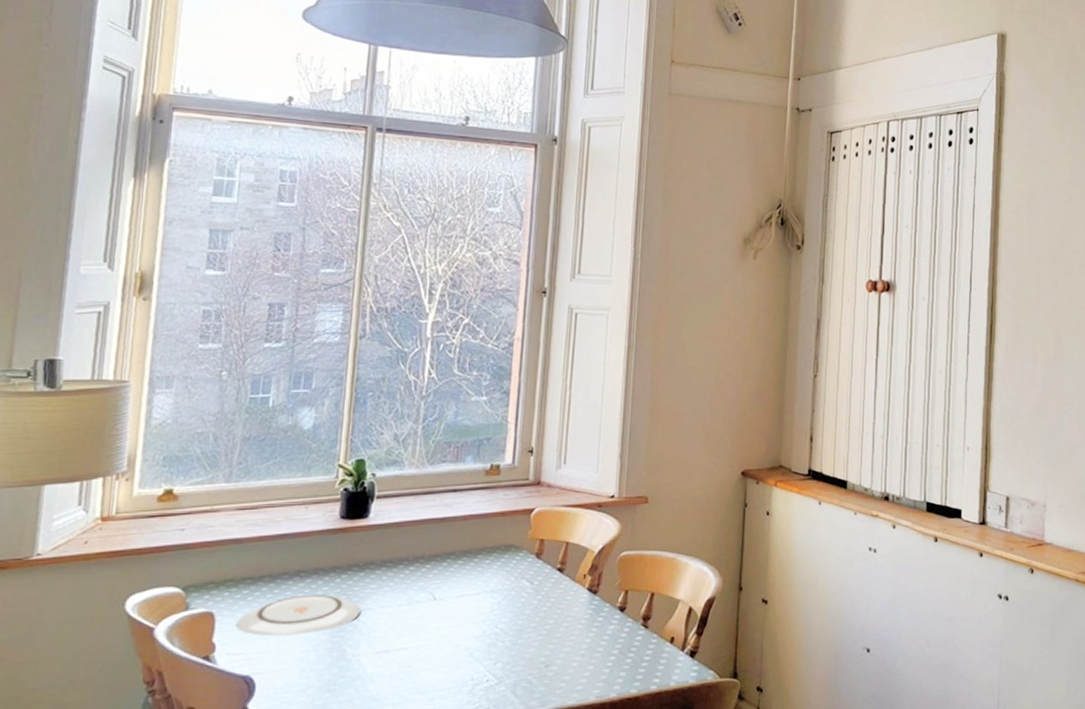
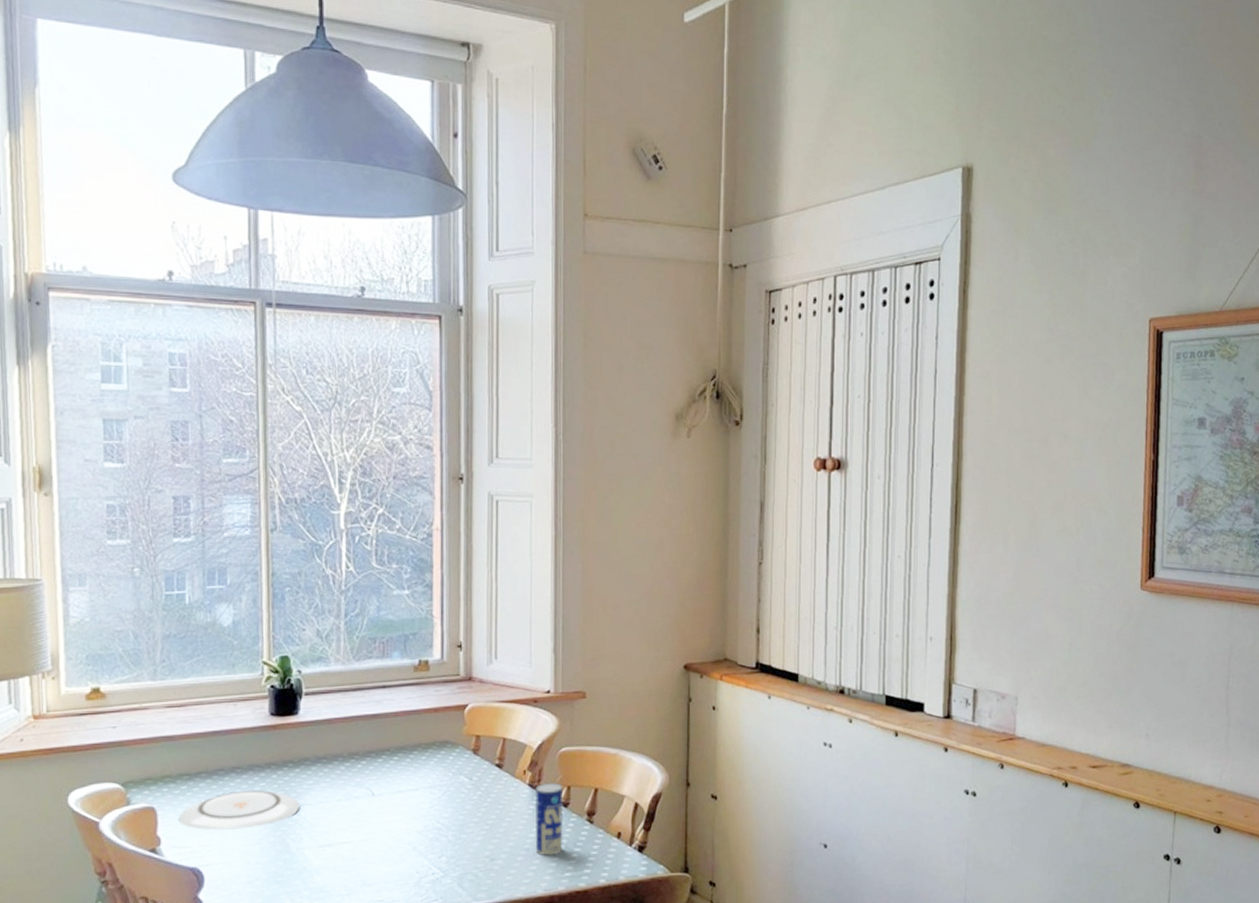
beverage can: none [590,586,620,662] -> present [534,782,564,856]

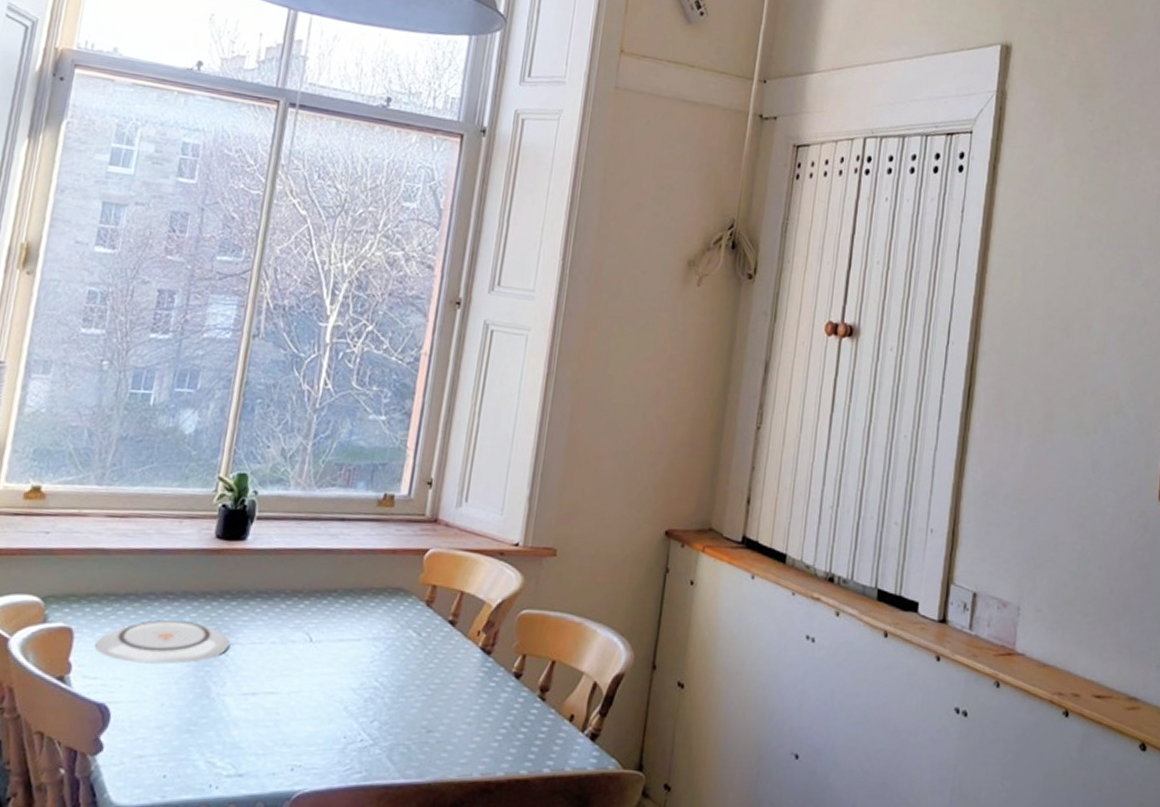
beverage can: present [534,782,564,856] -> none [477,647,517,734]

